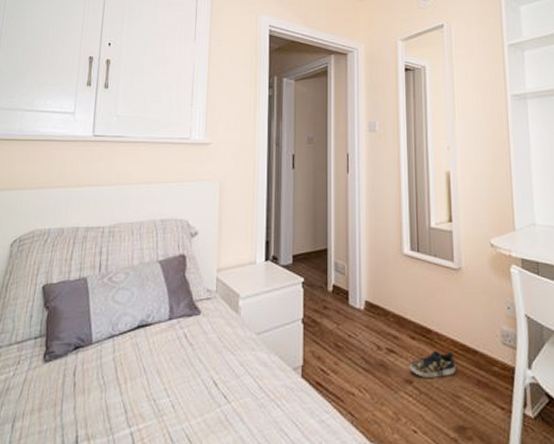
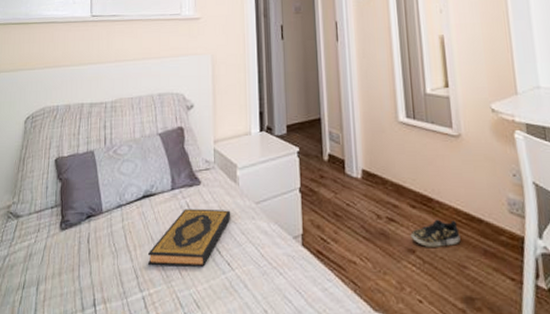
hardback book: none [138,339,231,400] -> present [147,209,231,267]

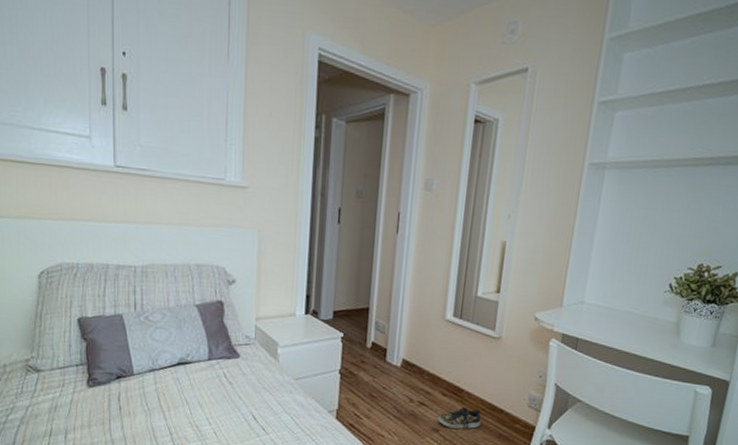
hardback book: present [147,209,231,267] -> none [181,378,269,430]

